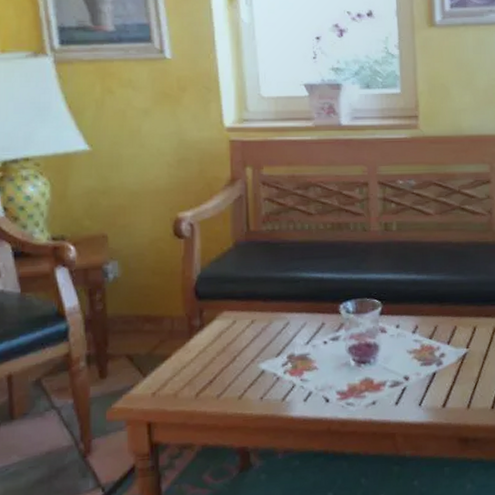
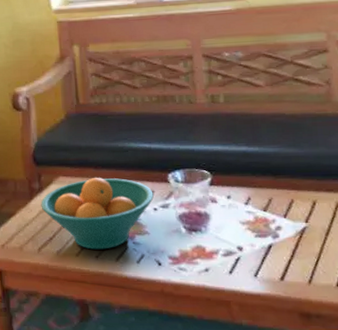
fruit bowl: none [201,311,324,391] -> present [41,178,154,250]

